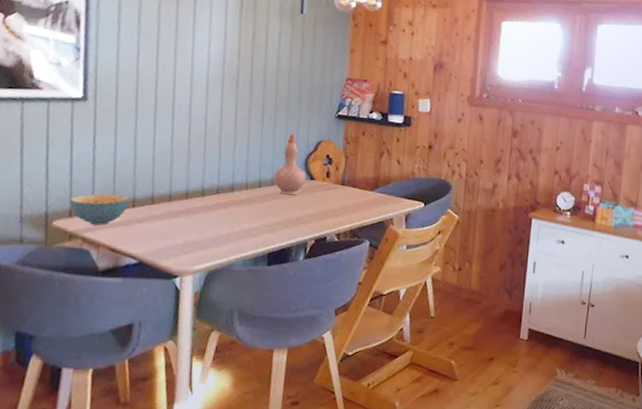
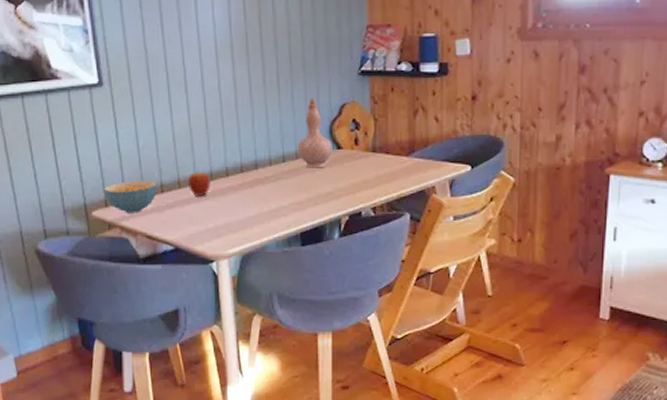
fruit: none [161,189,186,213] -> present [187,171,211,196]

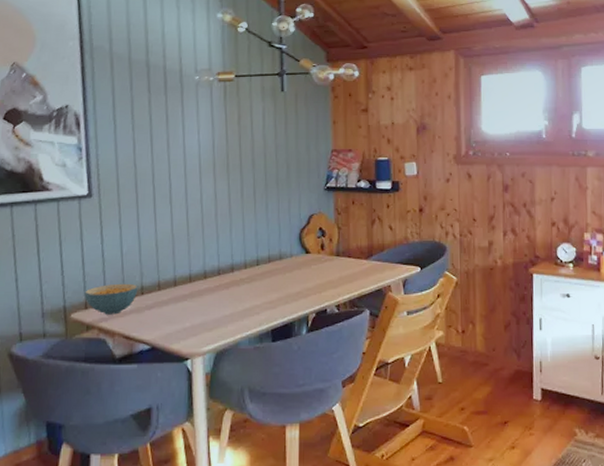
fruit: present [187,171,211,196] -> none [167,274,189,297]
vase: present [297,98,333,168] -> none [270,210,302,271]

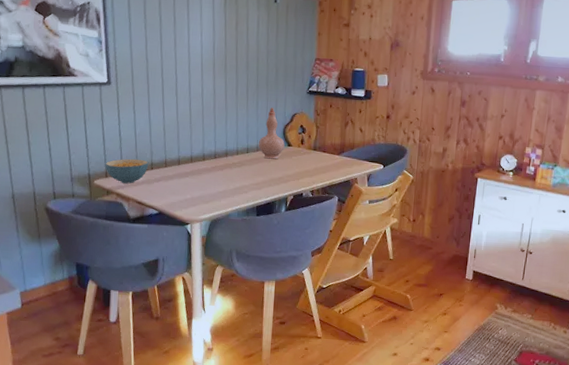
vase: none [270,210,302,271] -> present [258,107,285,159]

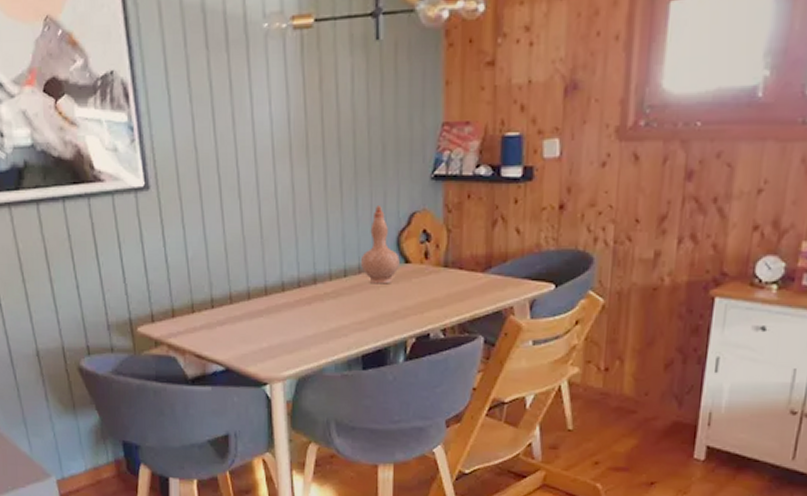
cereal bowl: present [105,158,149,184] -> none [150,294,208,330]

